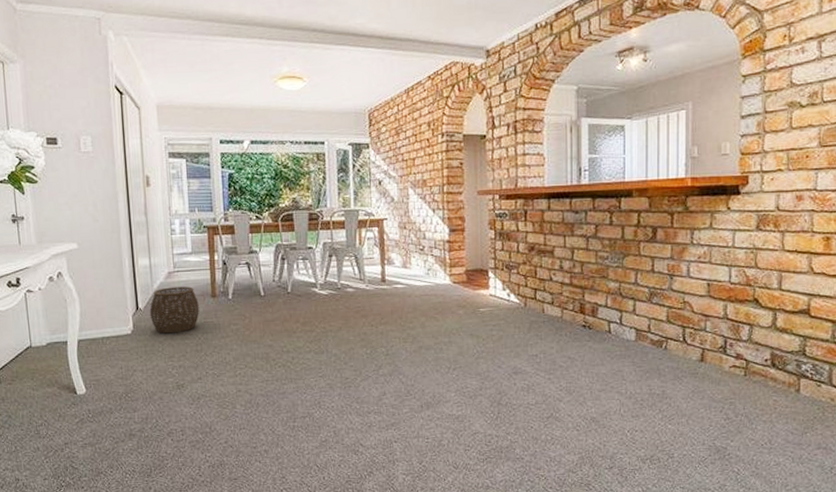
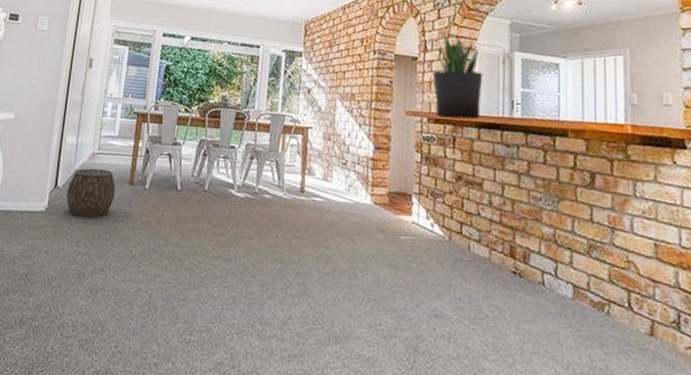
planter: none [501,105,551,193] -> present [432,32,483,120]

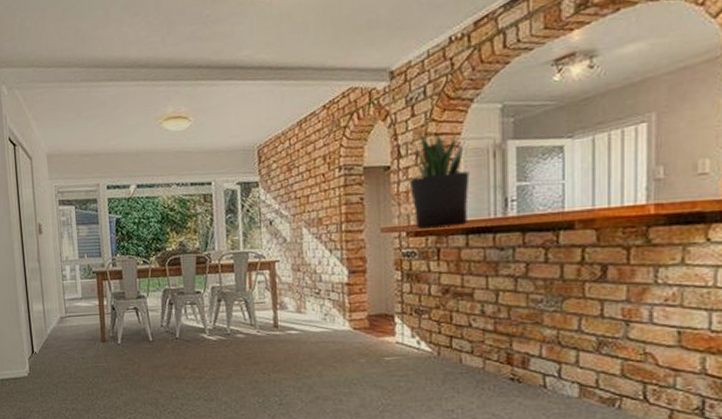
woven basket: present [66,168,116,217] -> none [44,331,91,377]

